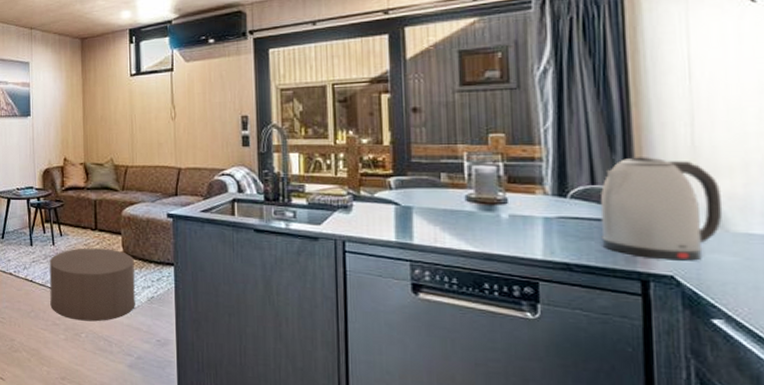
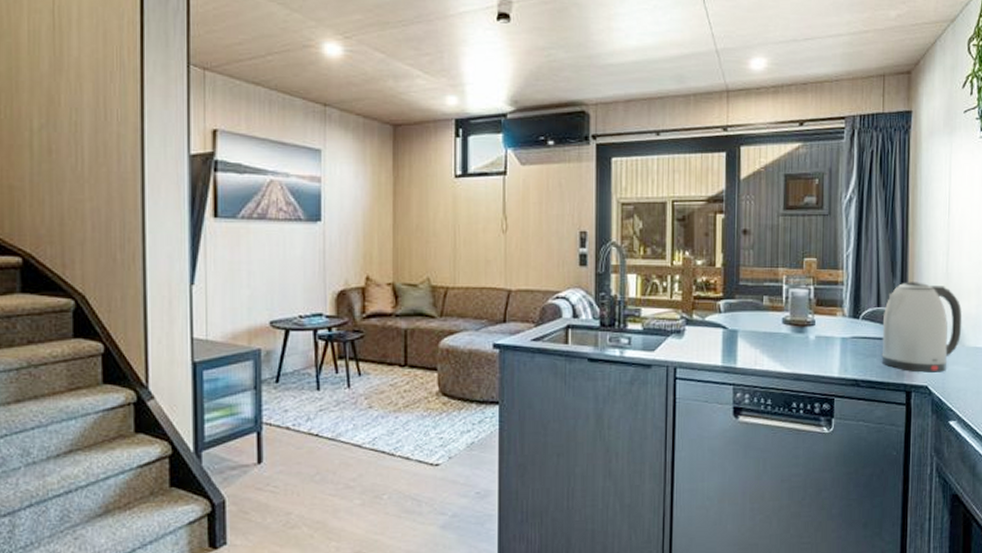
pouf: present [49,248,135,322] -> none [342,388,452,479]

